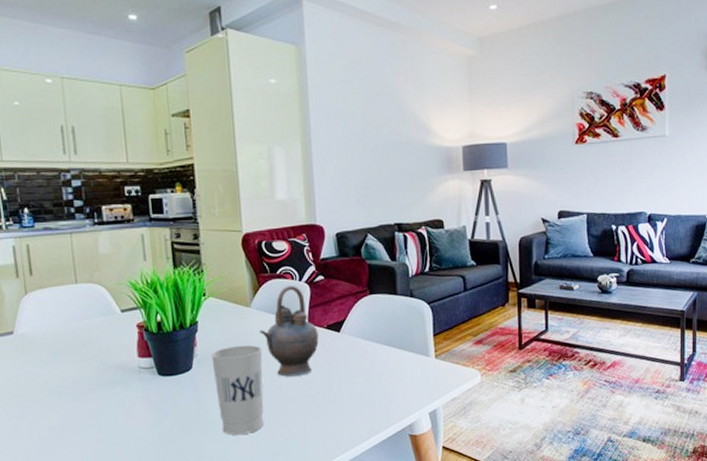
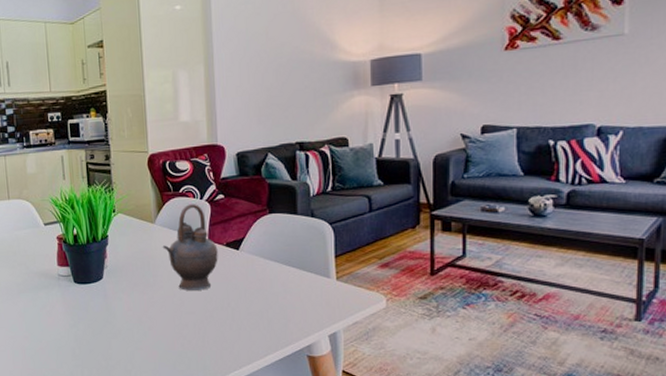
cup: present [211,345,264,436] -> none [119,258,166,343]

